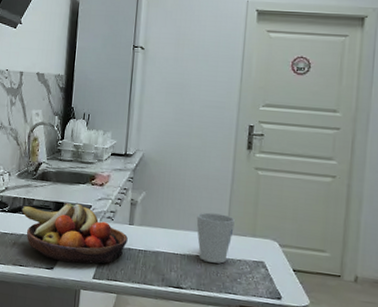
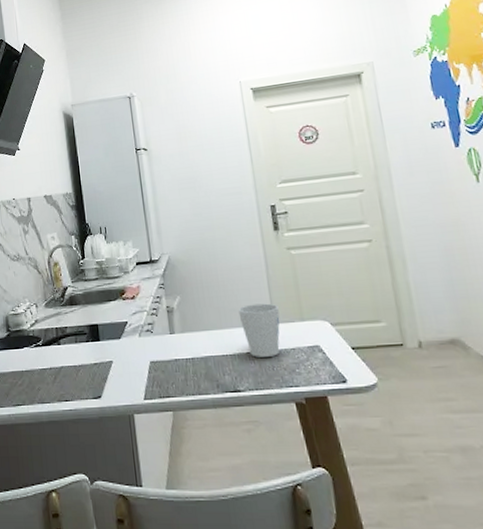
fruit bowl: present [21,202,128,264] -> none [56,322,172,388]

